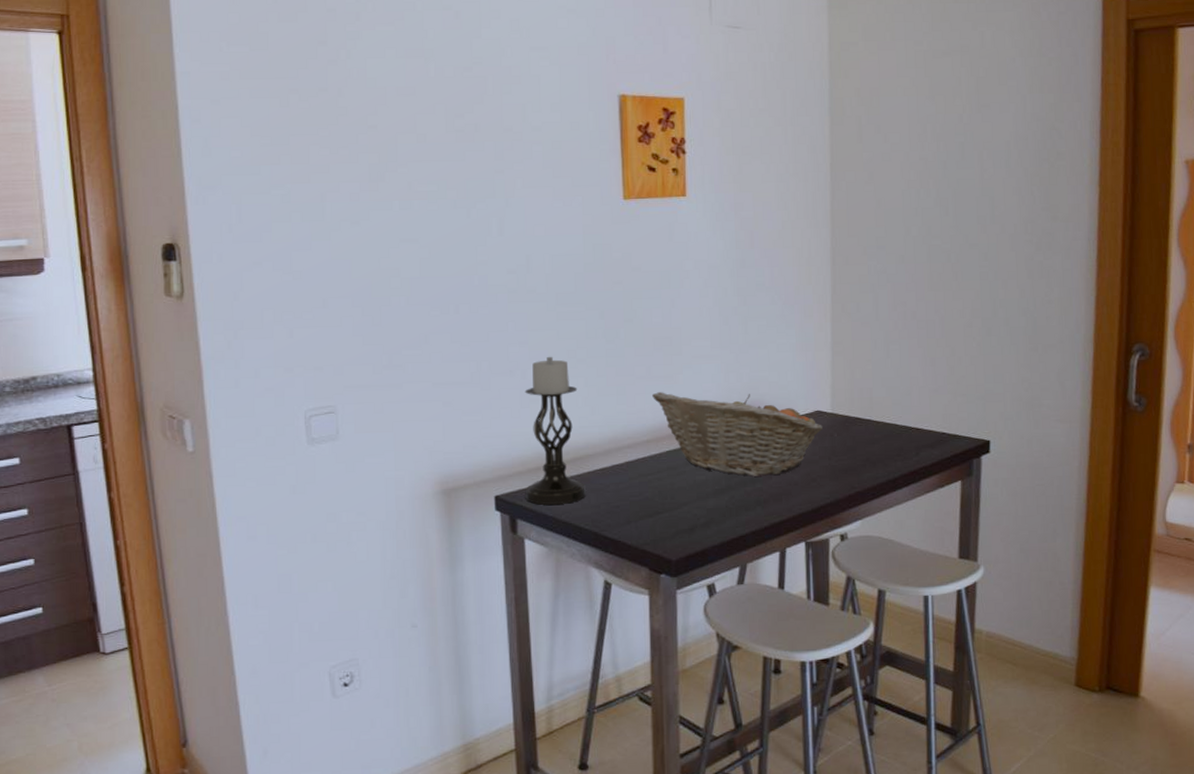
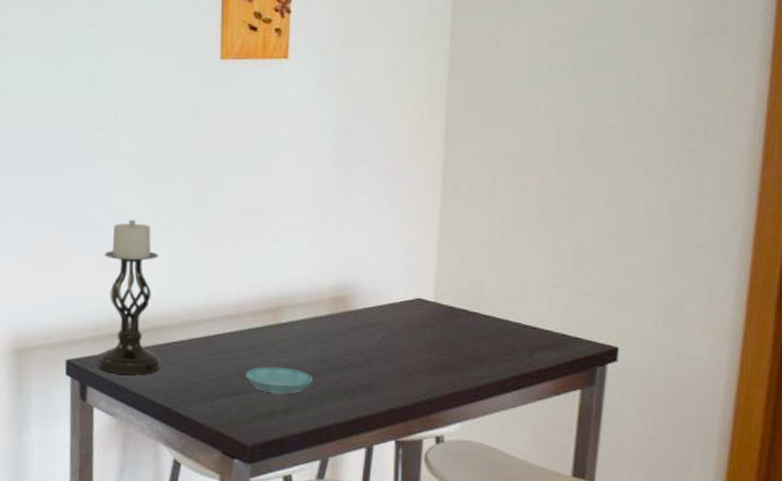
fruit basket: present [652,392,824,476] -> none [238,265,424,365]
saucer: none [666,484,727,510] -> present [246,366,312,395]

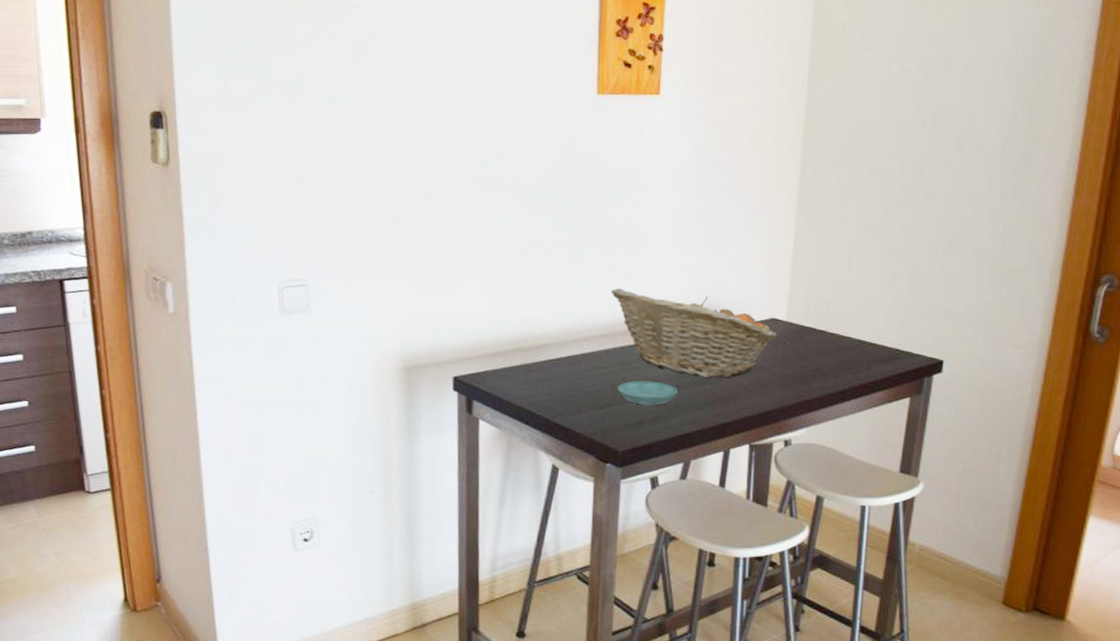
candle holder: present [97,219,161,375] -> none [482,246,541,390]
fruit basket: none [238,265,424,365] -> present [611,288,778,378]

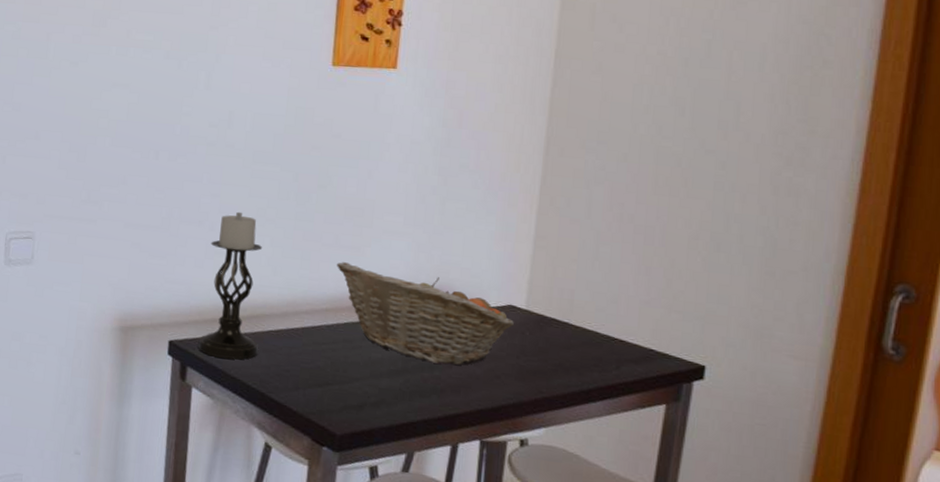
candle holder: none [482,246,541,390] -> present [198,211,263,360]
saucer: present [618,380,677,406] -> none [339,360,403,389]

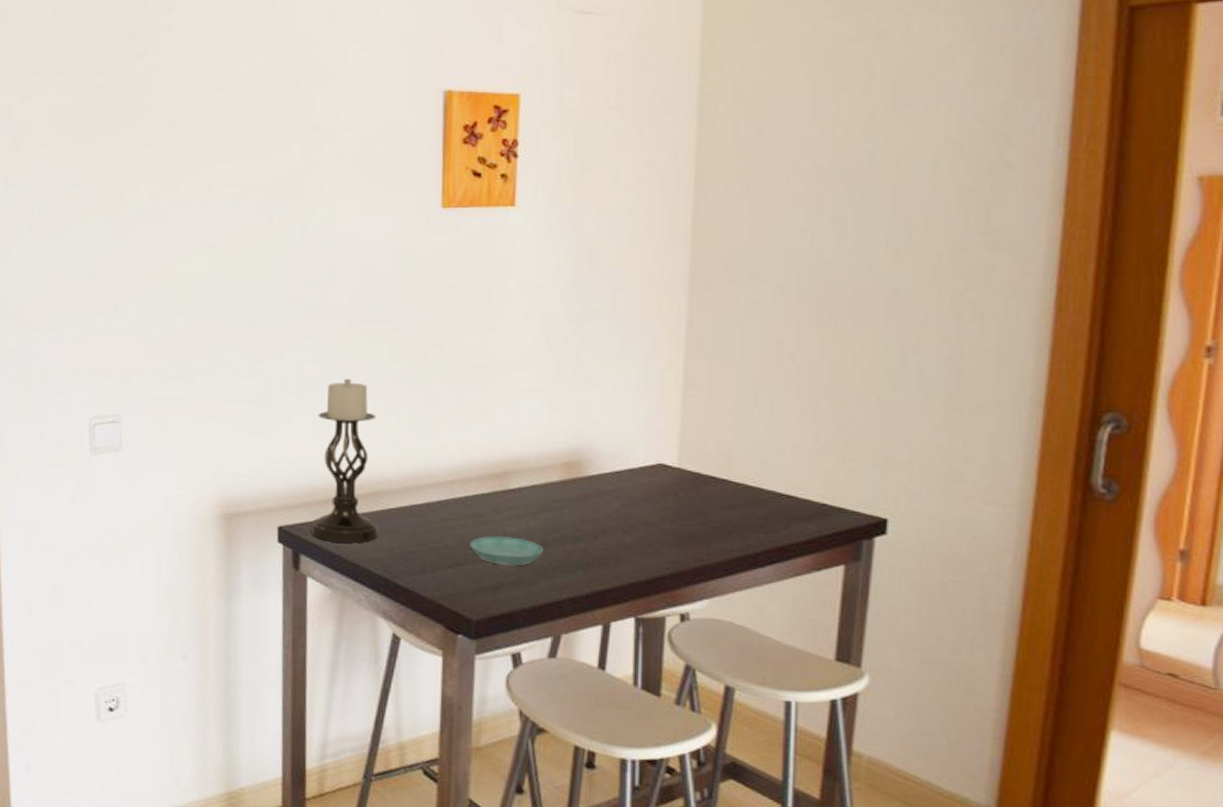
fruit basket: present [337,262,515,365] -> none [461,427,667,535]
saucer: none [339,360,403,389] -> present [470,536,543,566]

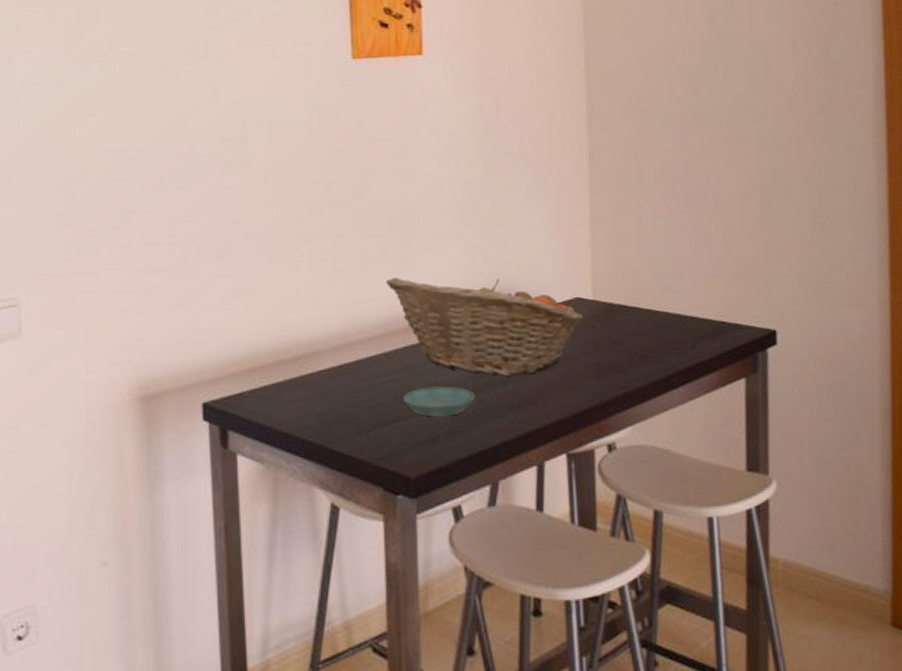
candle holder: present [311,378,379,543] -> none [238,237,310,413]
fruit basket: none [461,427,667,535] -> present [386,278,584,376]

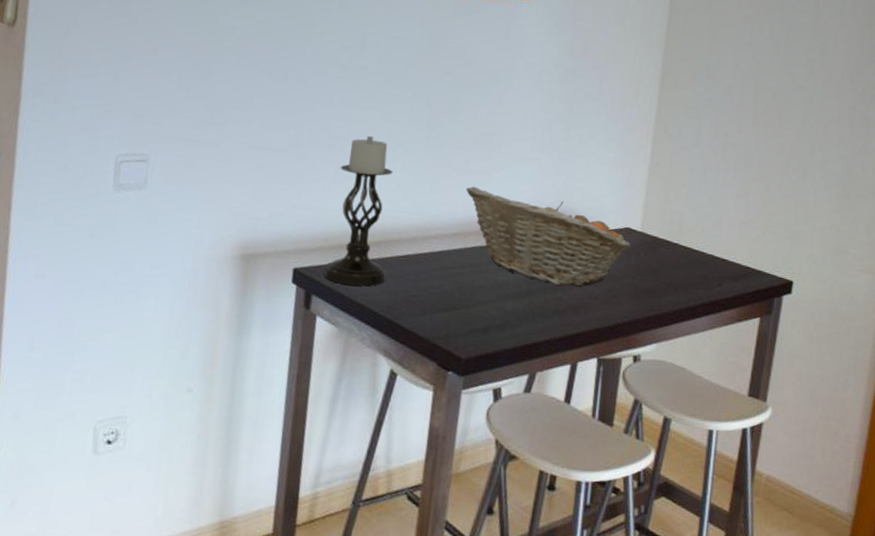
candle holder: none [238,237,310,413] -> present [323,135,393,286]
saucer: present [403,386,475,417] -> none [466,284,527,312]

